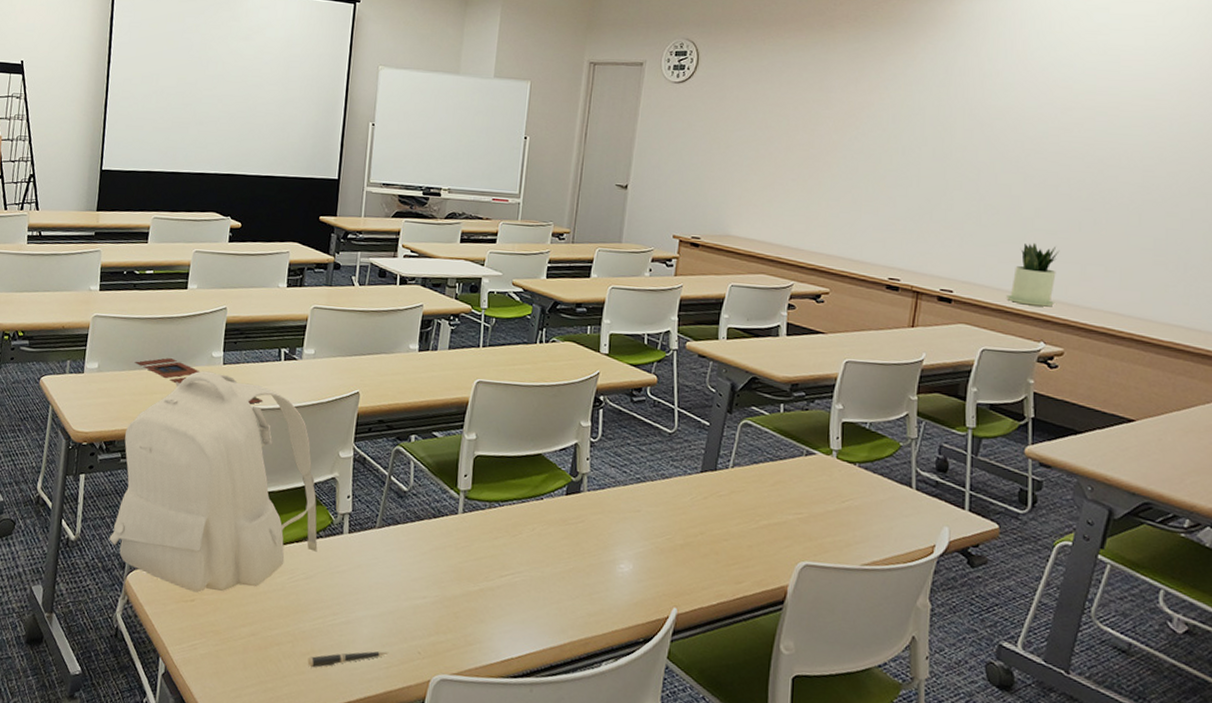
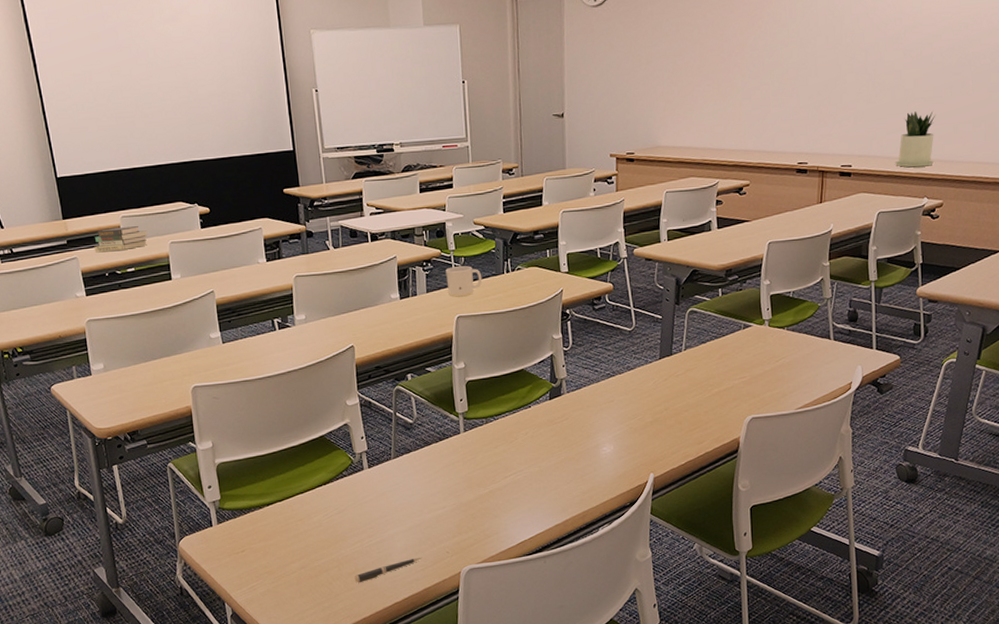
backpack: present [109,370,318,593] -> none [145,352,344,544]
books: none [119,227,175,251] -> present [94,226,147,252]
papers: present [134,358,264,404] -> none [138,346,268,374]
mug: none [471,326,512,361] -> present [446,266,483,297]

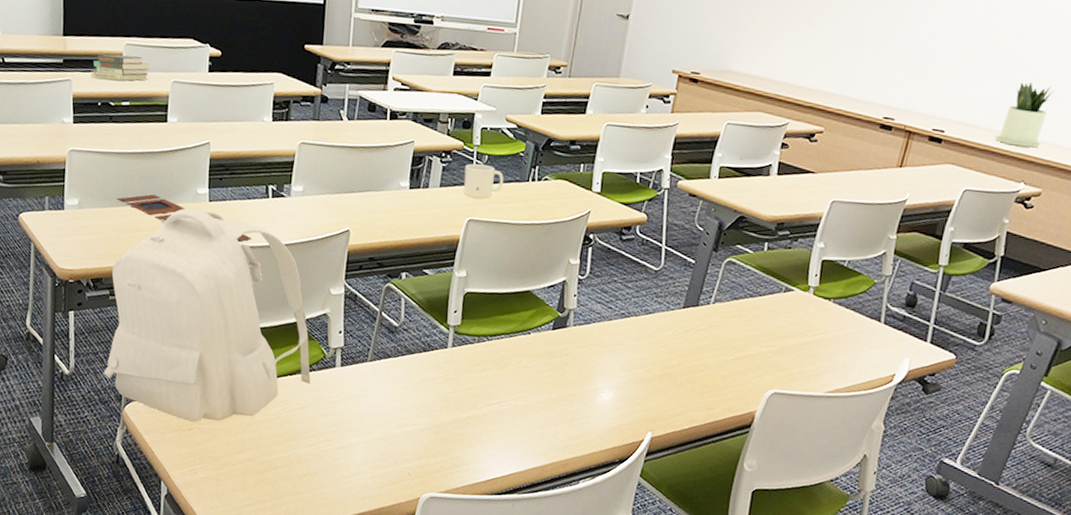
papers: none [138,346,268,374] -> present [116,194,252,242]
backpack: none [145,352,344,544] -> present [103,207,311,422]
pen: present [354,557,422,583] -> none [303,473,381,489]

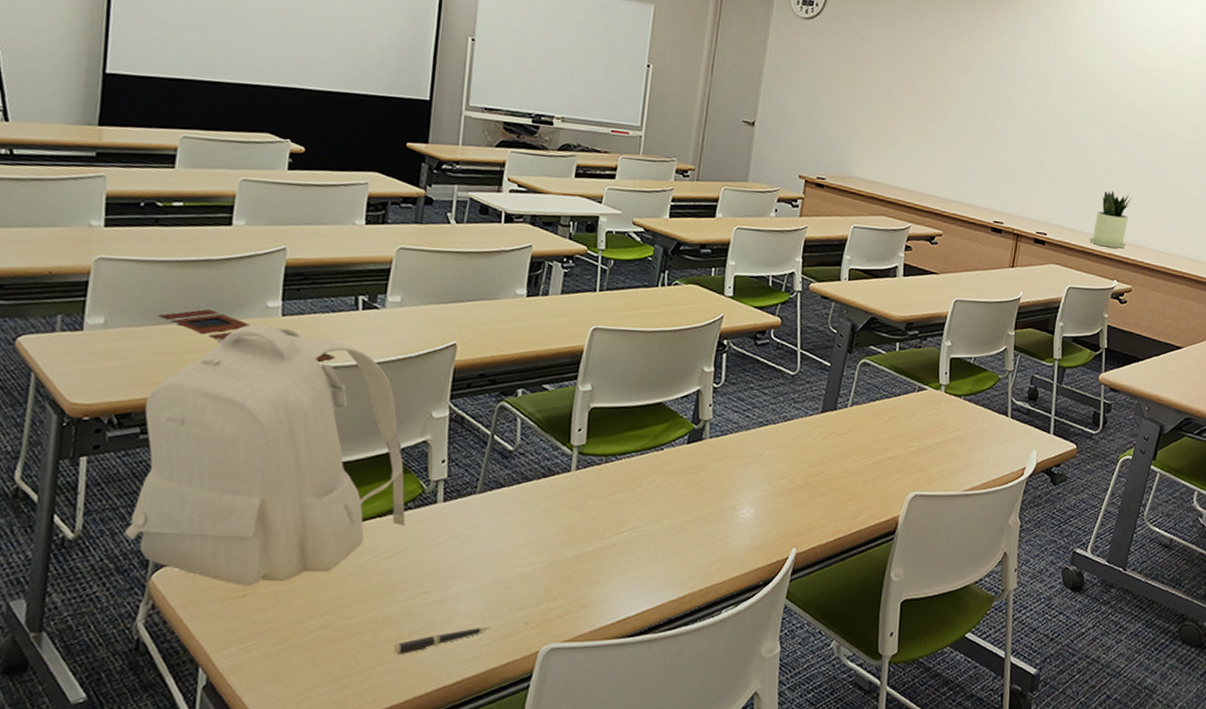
books: present [90,54,150,81] -> none [132,147,213,179]
pen: none [303,473,381,489] -> present [393,627,492,655]
mug: present [463,163,504,199] -> none [587,268,632,306]

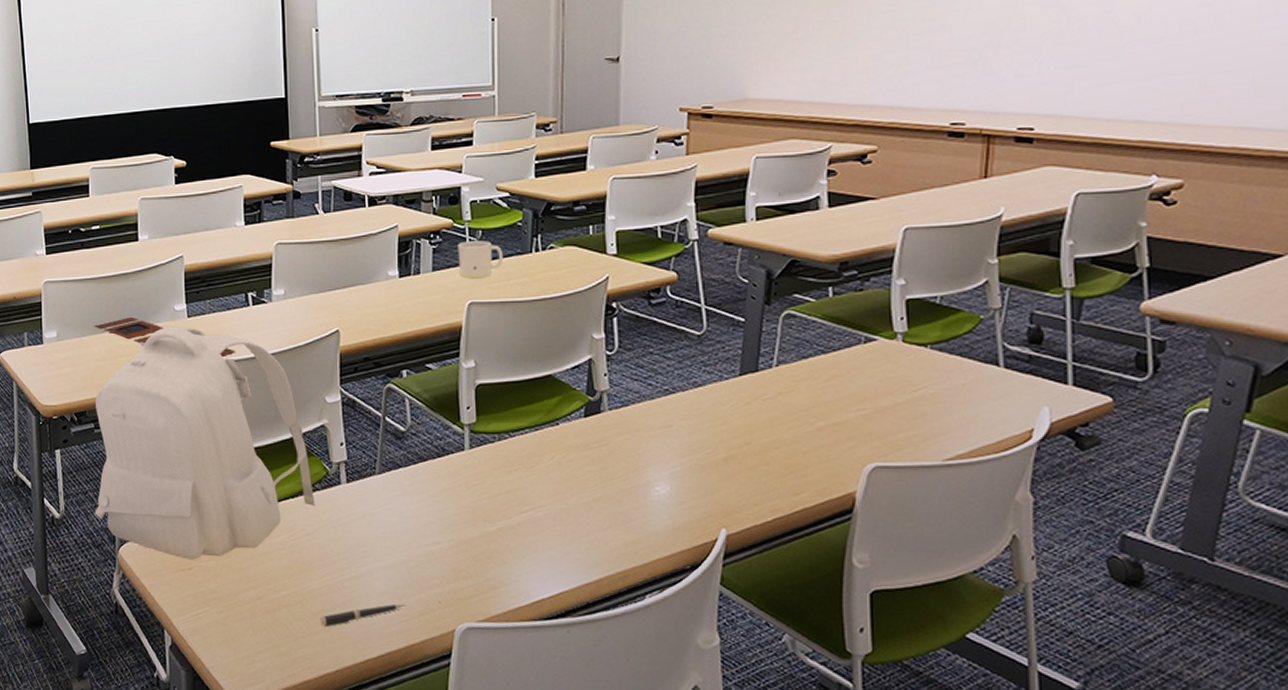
mug: none [587,268,632,306] -> present [458,241,504,279]
planter: present [1089,190,1132,249] -> none [1104,56,1171,133]

